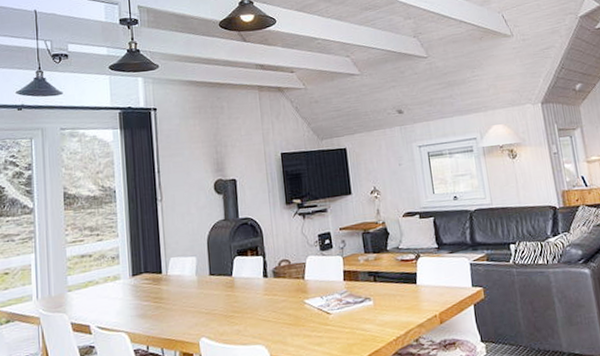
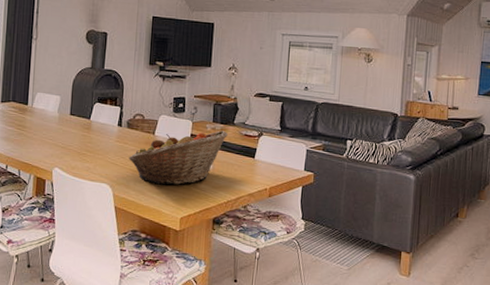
fruit basket: none [281,260,383,335] -> present [129,130,228,185]

